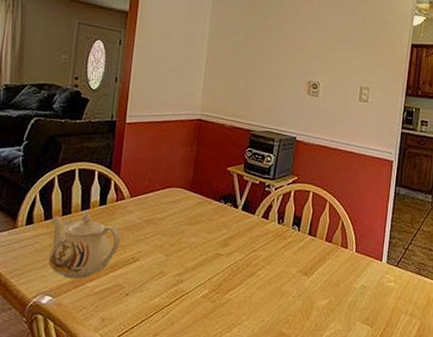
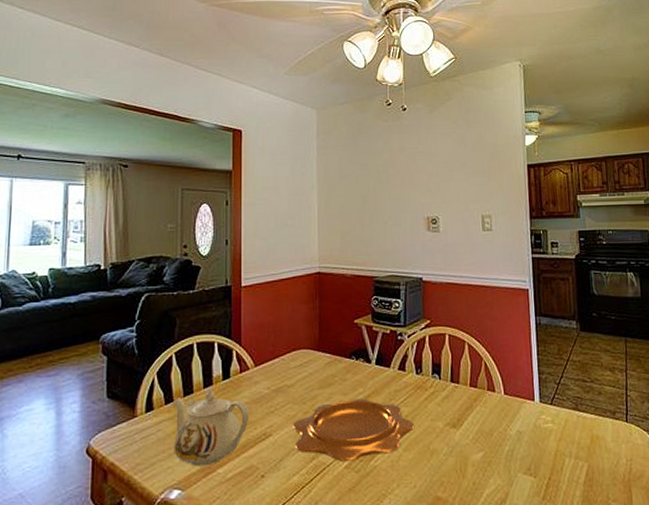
decorative bowl: none [158,238,271,293] -> present [293,398,415,462]

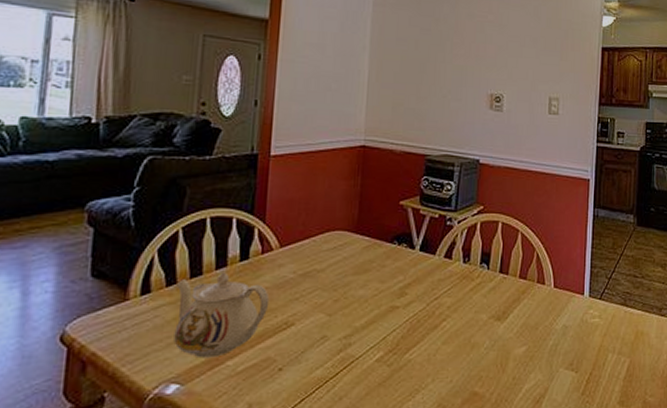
decorative bowl: present [293,398,415,462] -> none [320,287,457,355]

